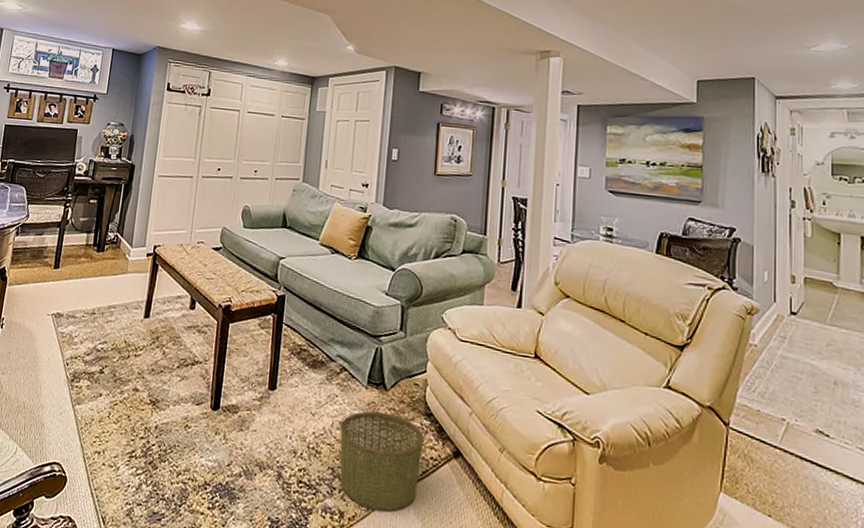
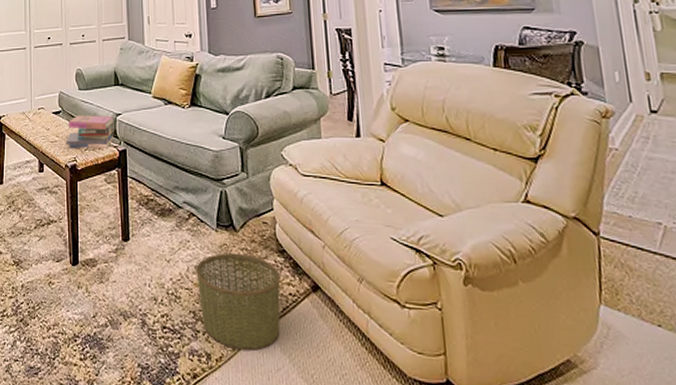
books: none [222,254,277,292] -> present [65,115,114,148]

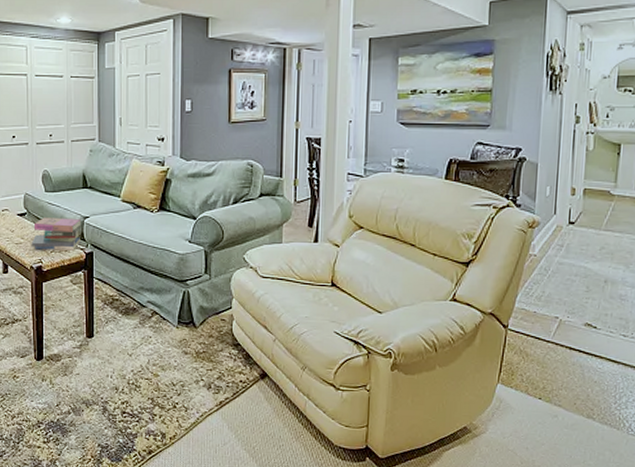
basket: present [193,253,282,351] -> none [153,347,235,430]

